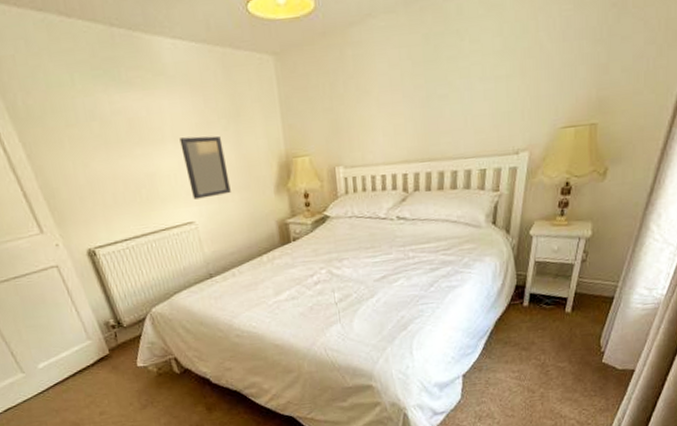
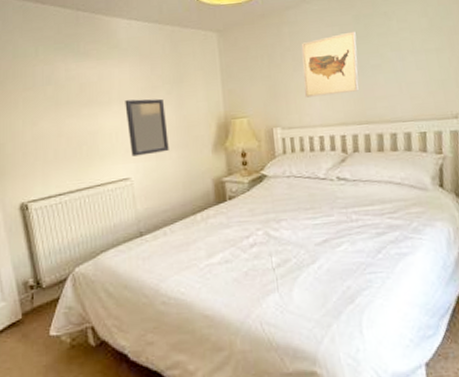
wall art: none [365,54,425,133] -> present [301,31,359,98]

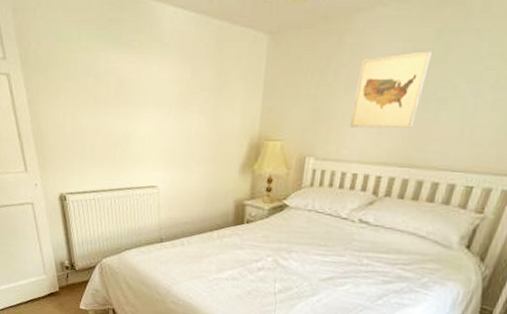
home mirror: present [125,98,169,157] -> none [160,104,200,166]

